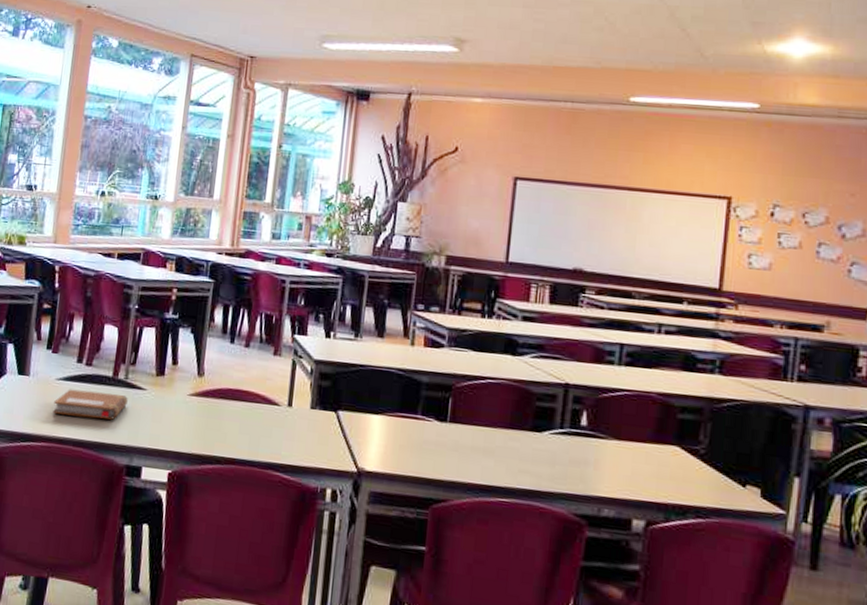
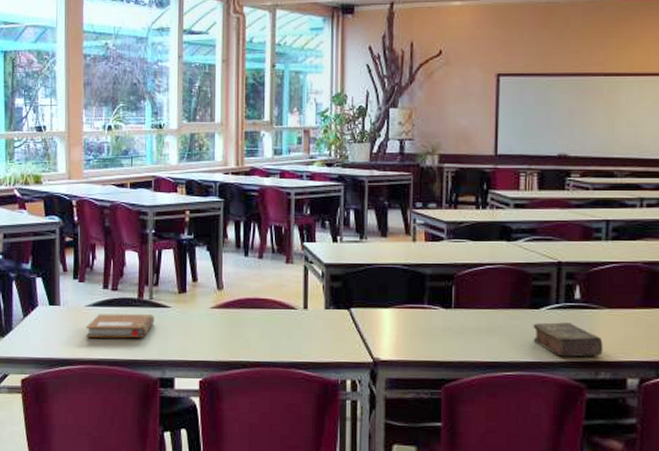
book: none [532,447,609,491] -> present [533,322,603,357]

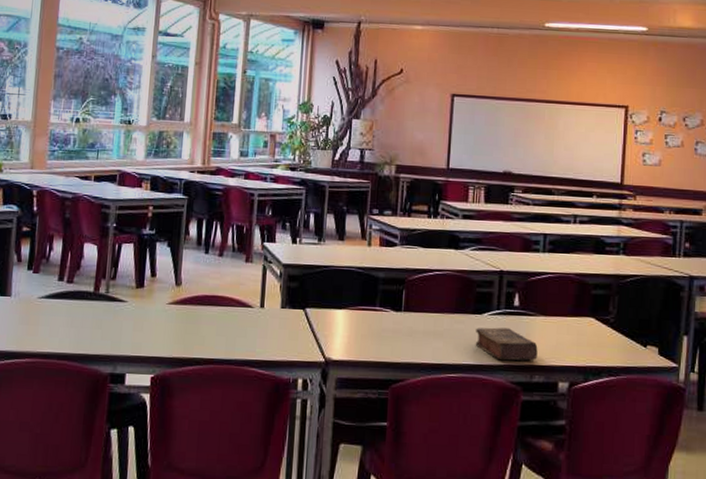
notebook: present [86,313,155,339] -> none [36,306,110,332]

